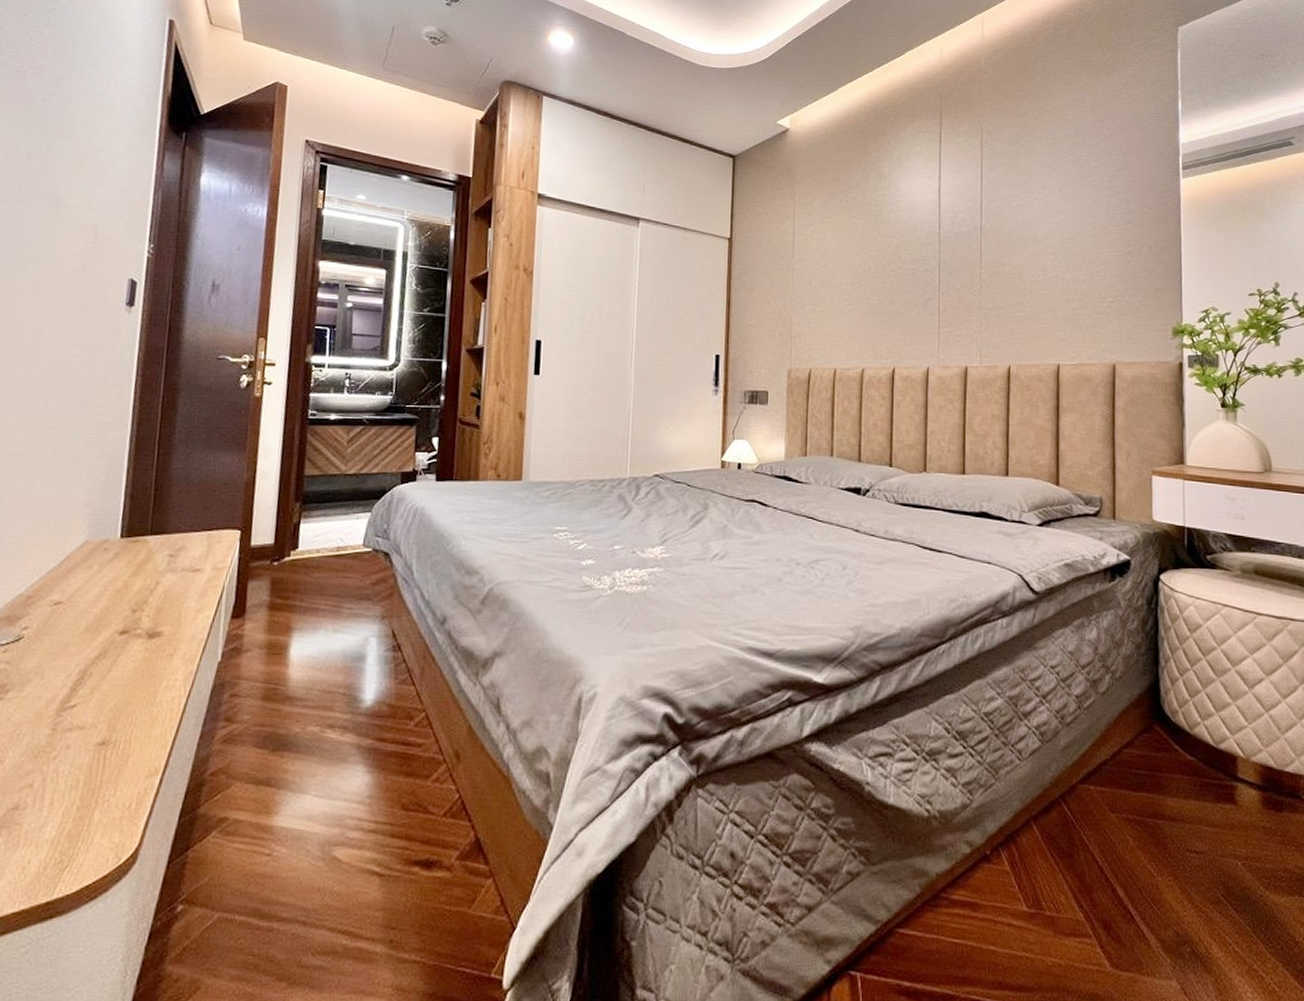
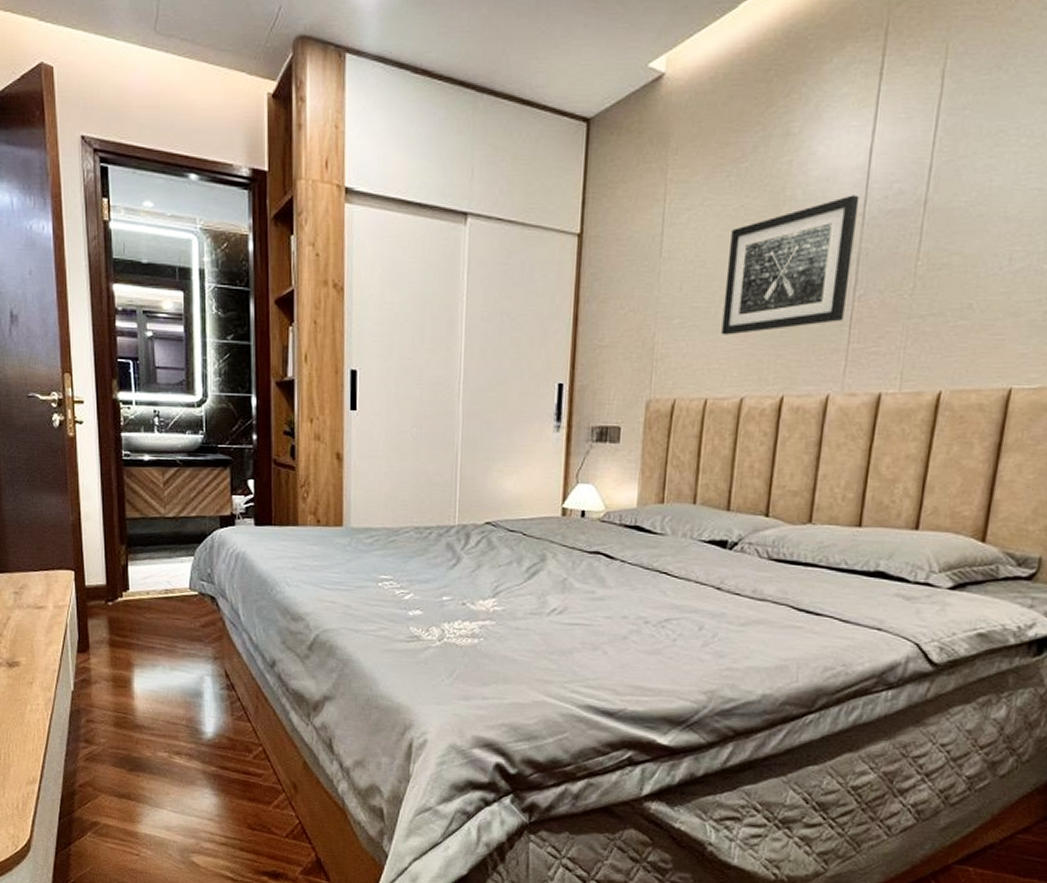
wall art: none [843,220,935,319] -> present [721,195,860,335]

